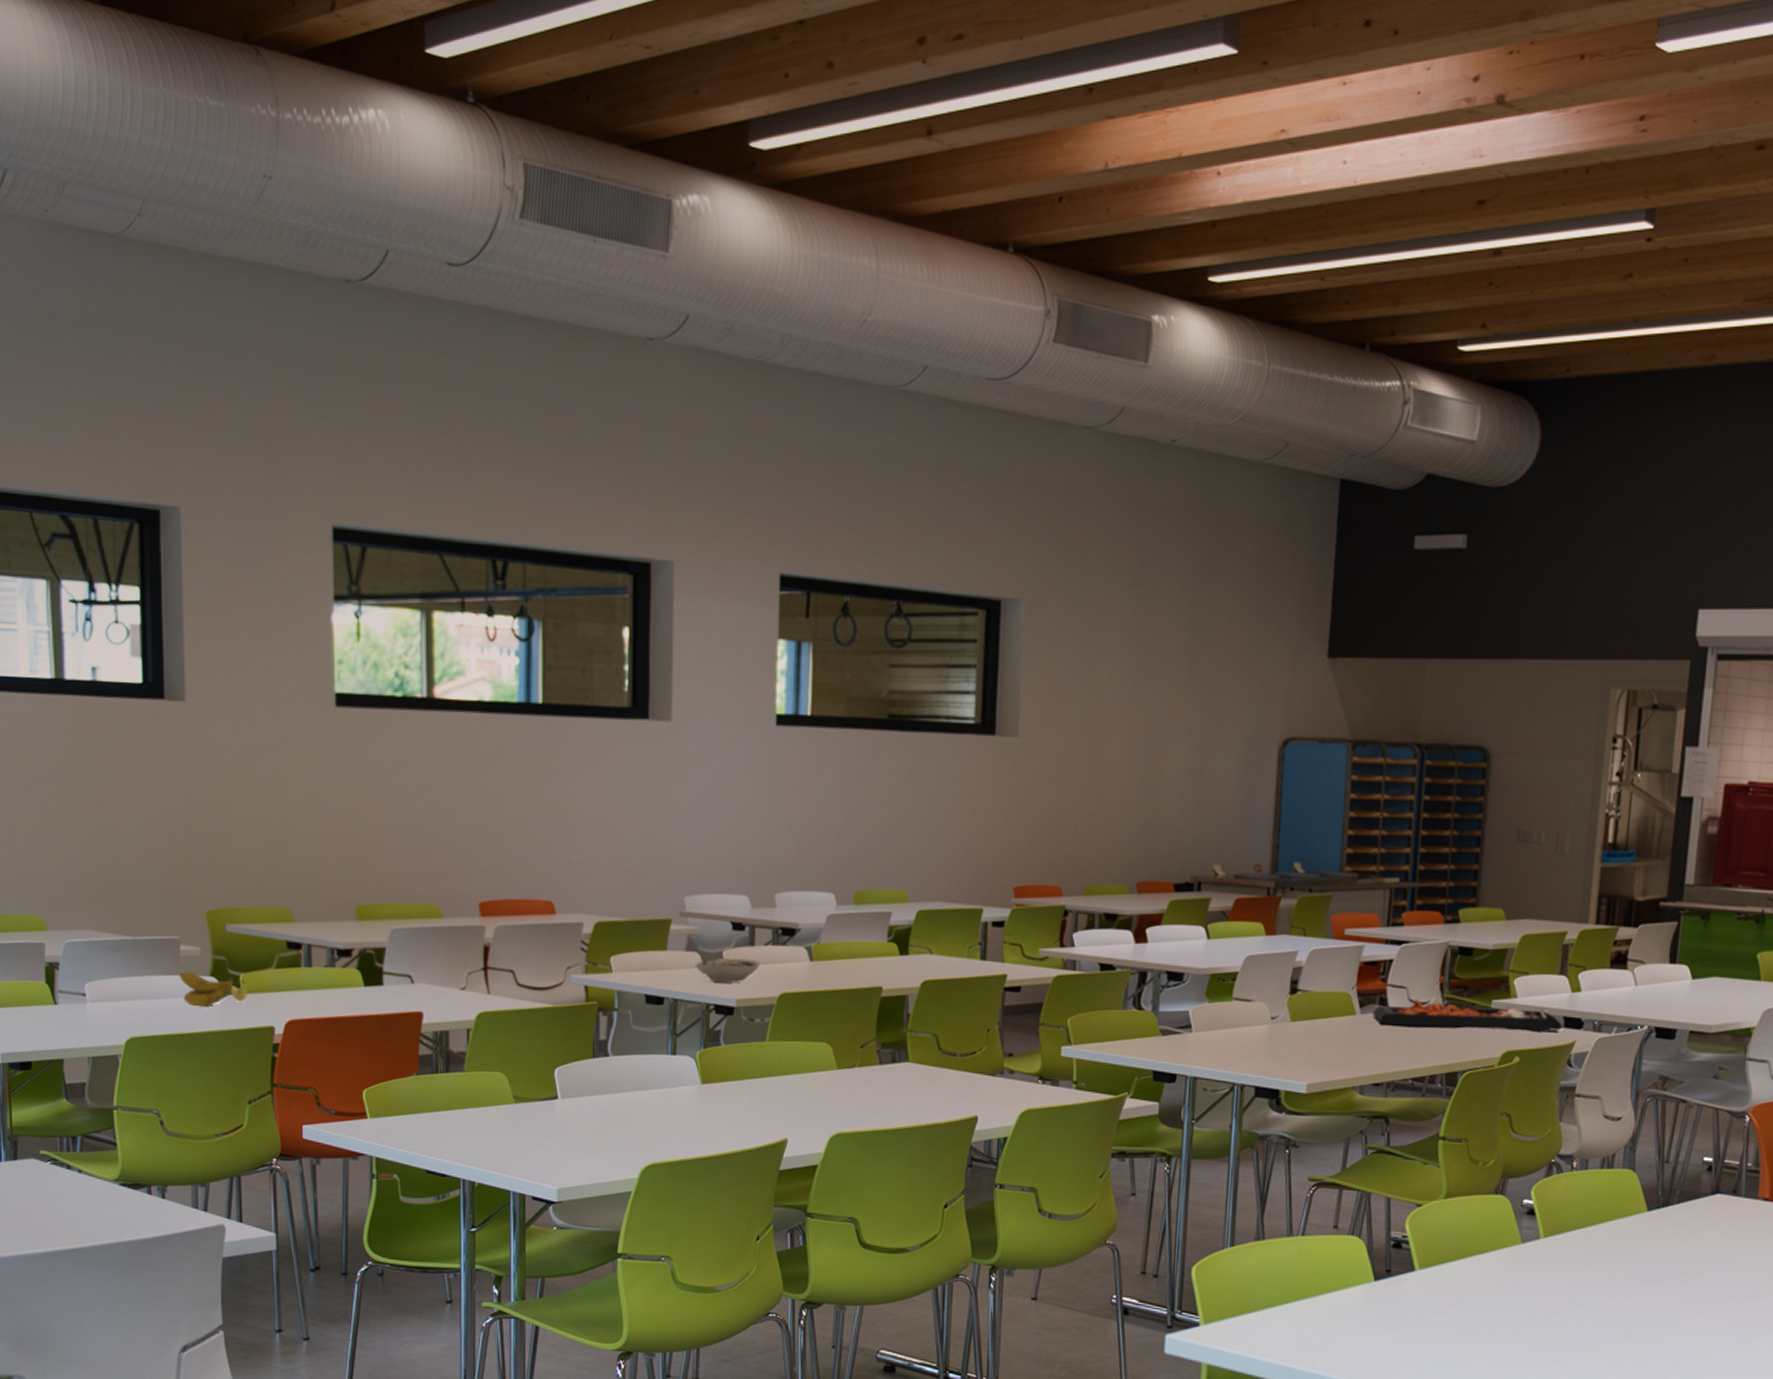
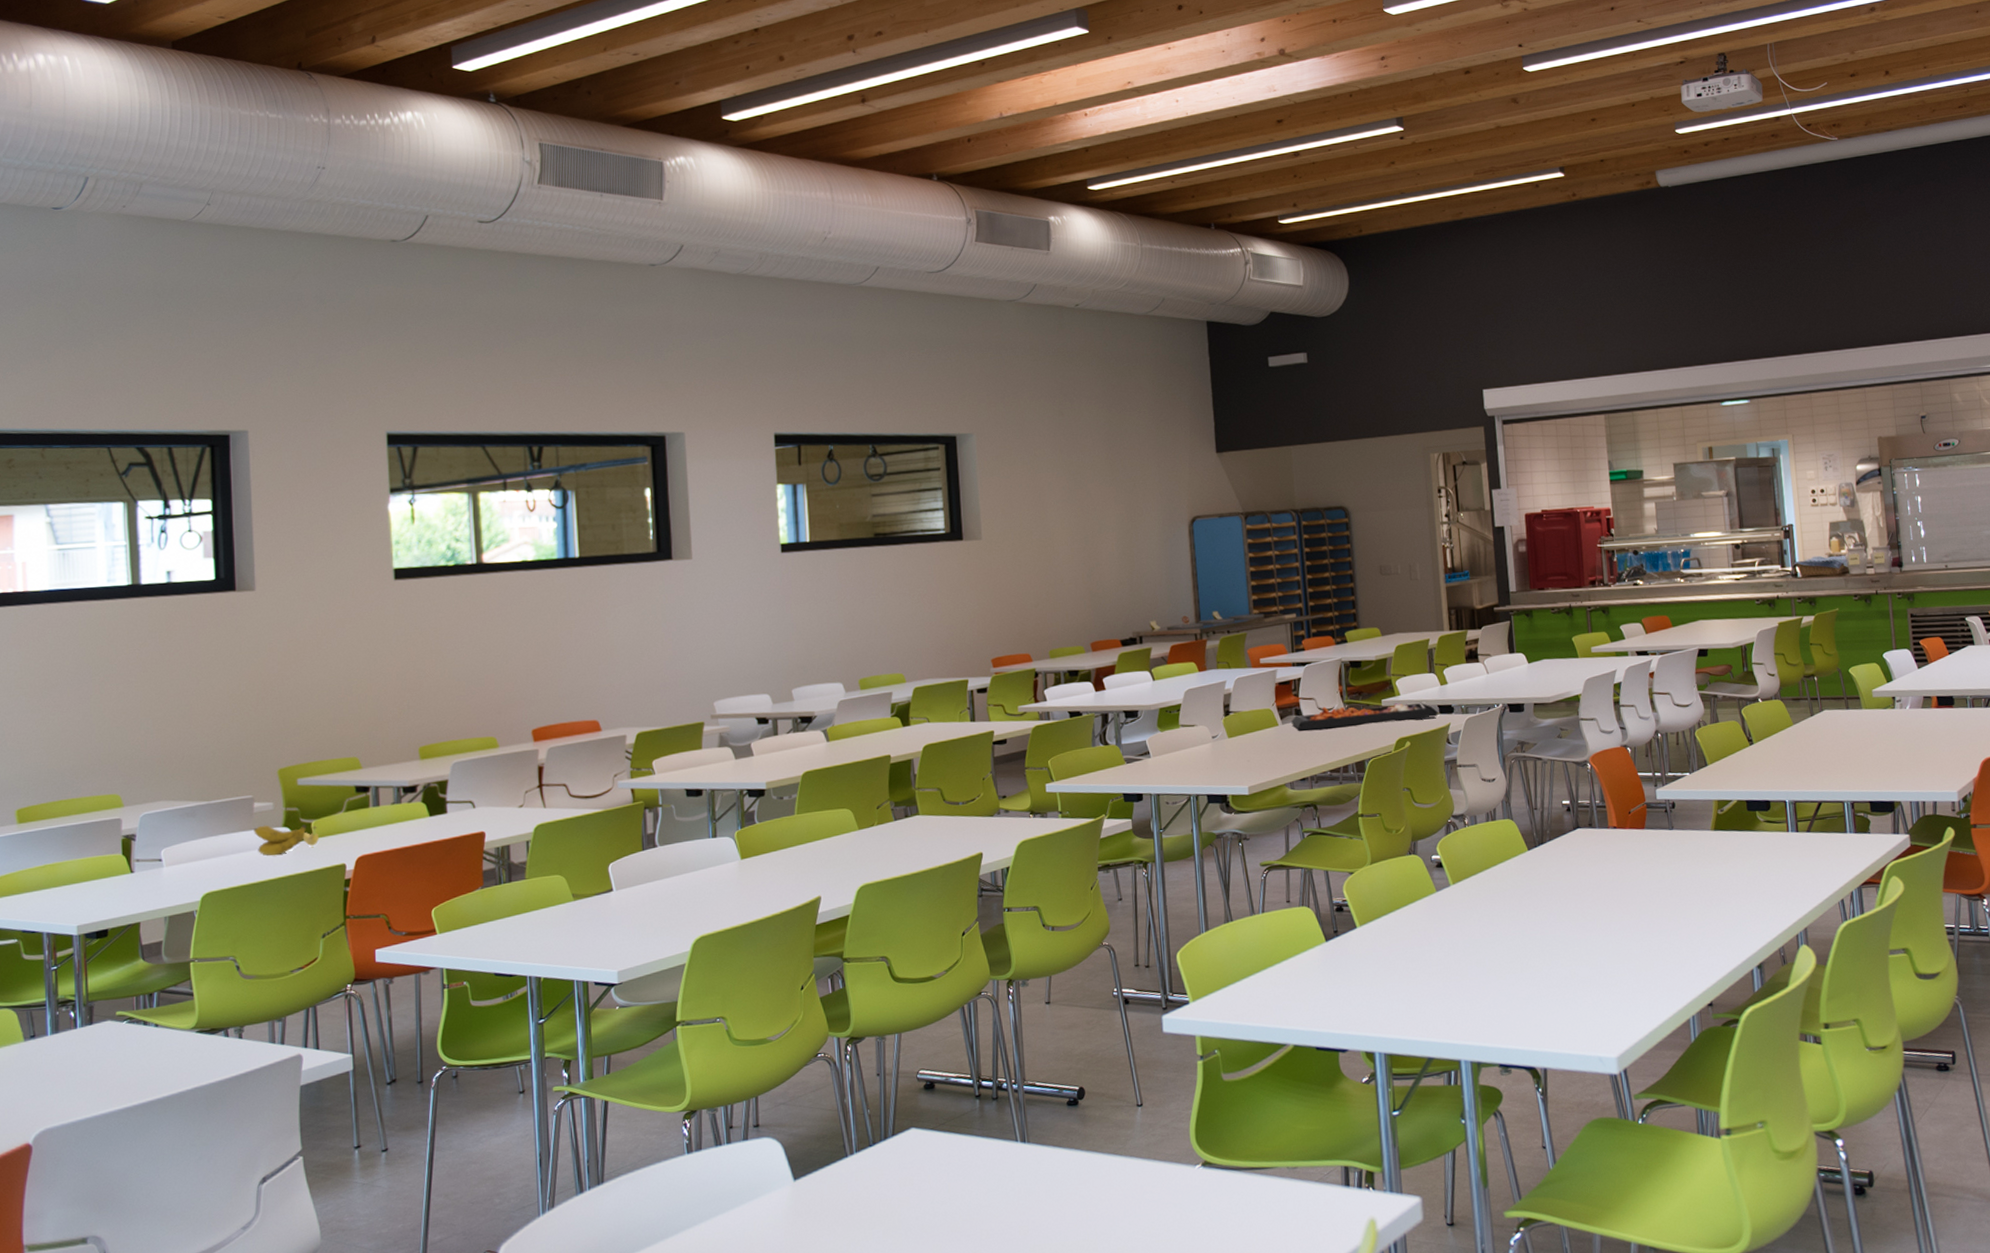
salad: present [694,957,761,983] -> none [727,746,785,770]

